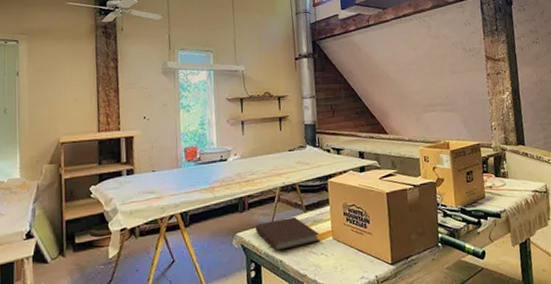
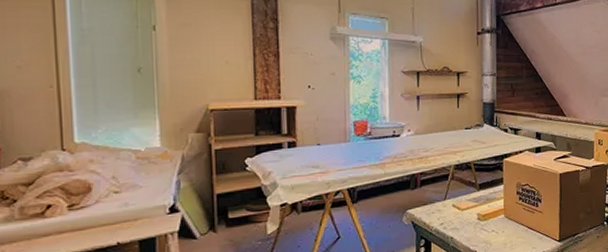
notebook: present [255,216,320,252] -> none [426,194,492,229]

